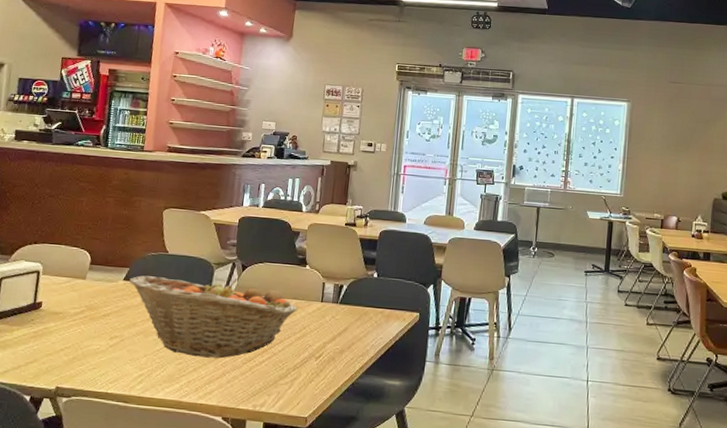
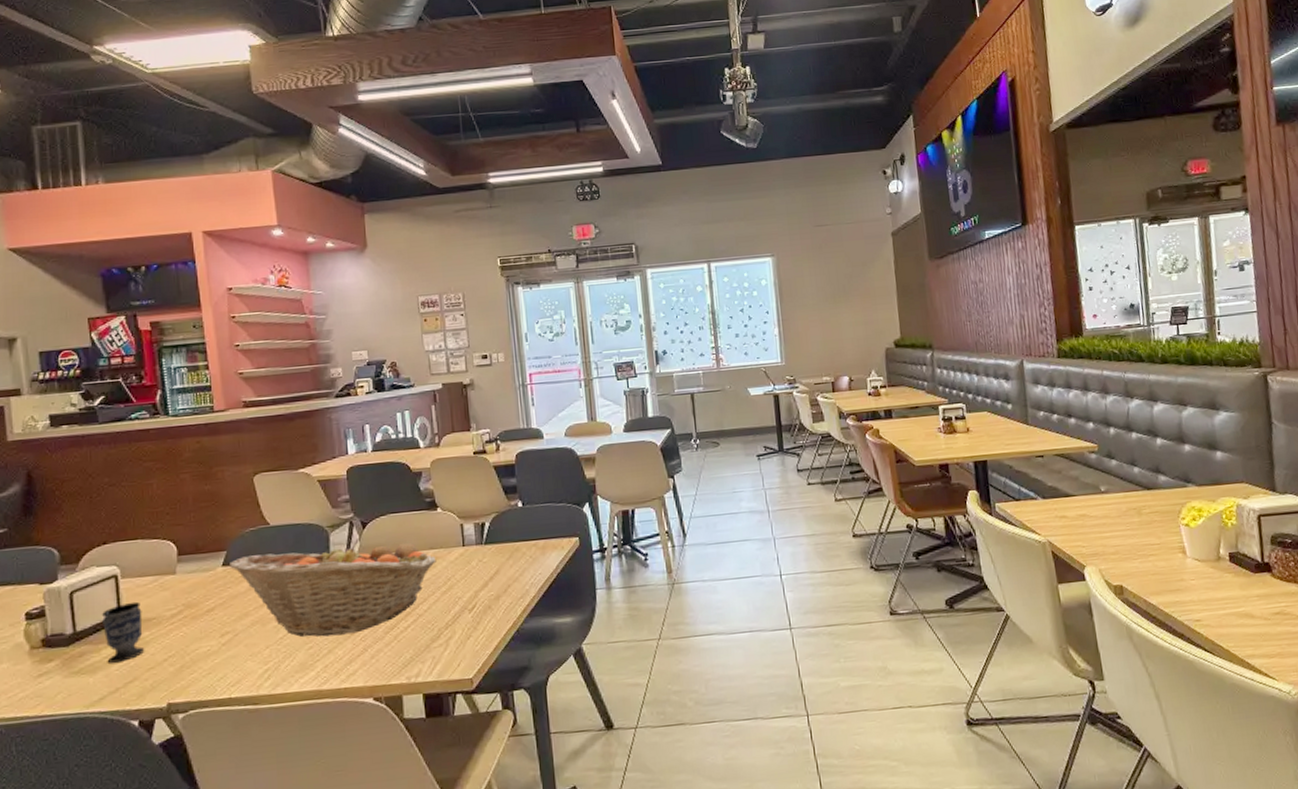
cup: none [16,296,53,344] -> present [102,601,145,663]

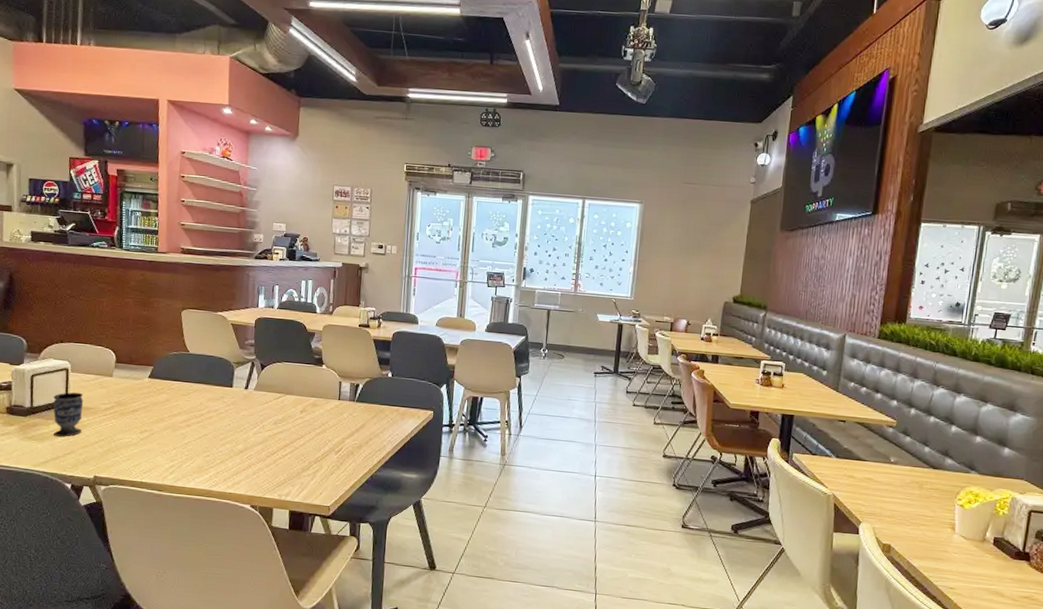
fruit basket: present [230,537,437,637] -> none [154,373,316,452]

